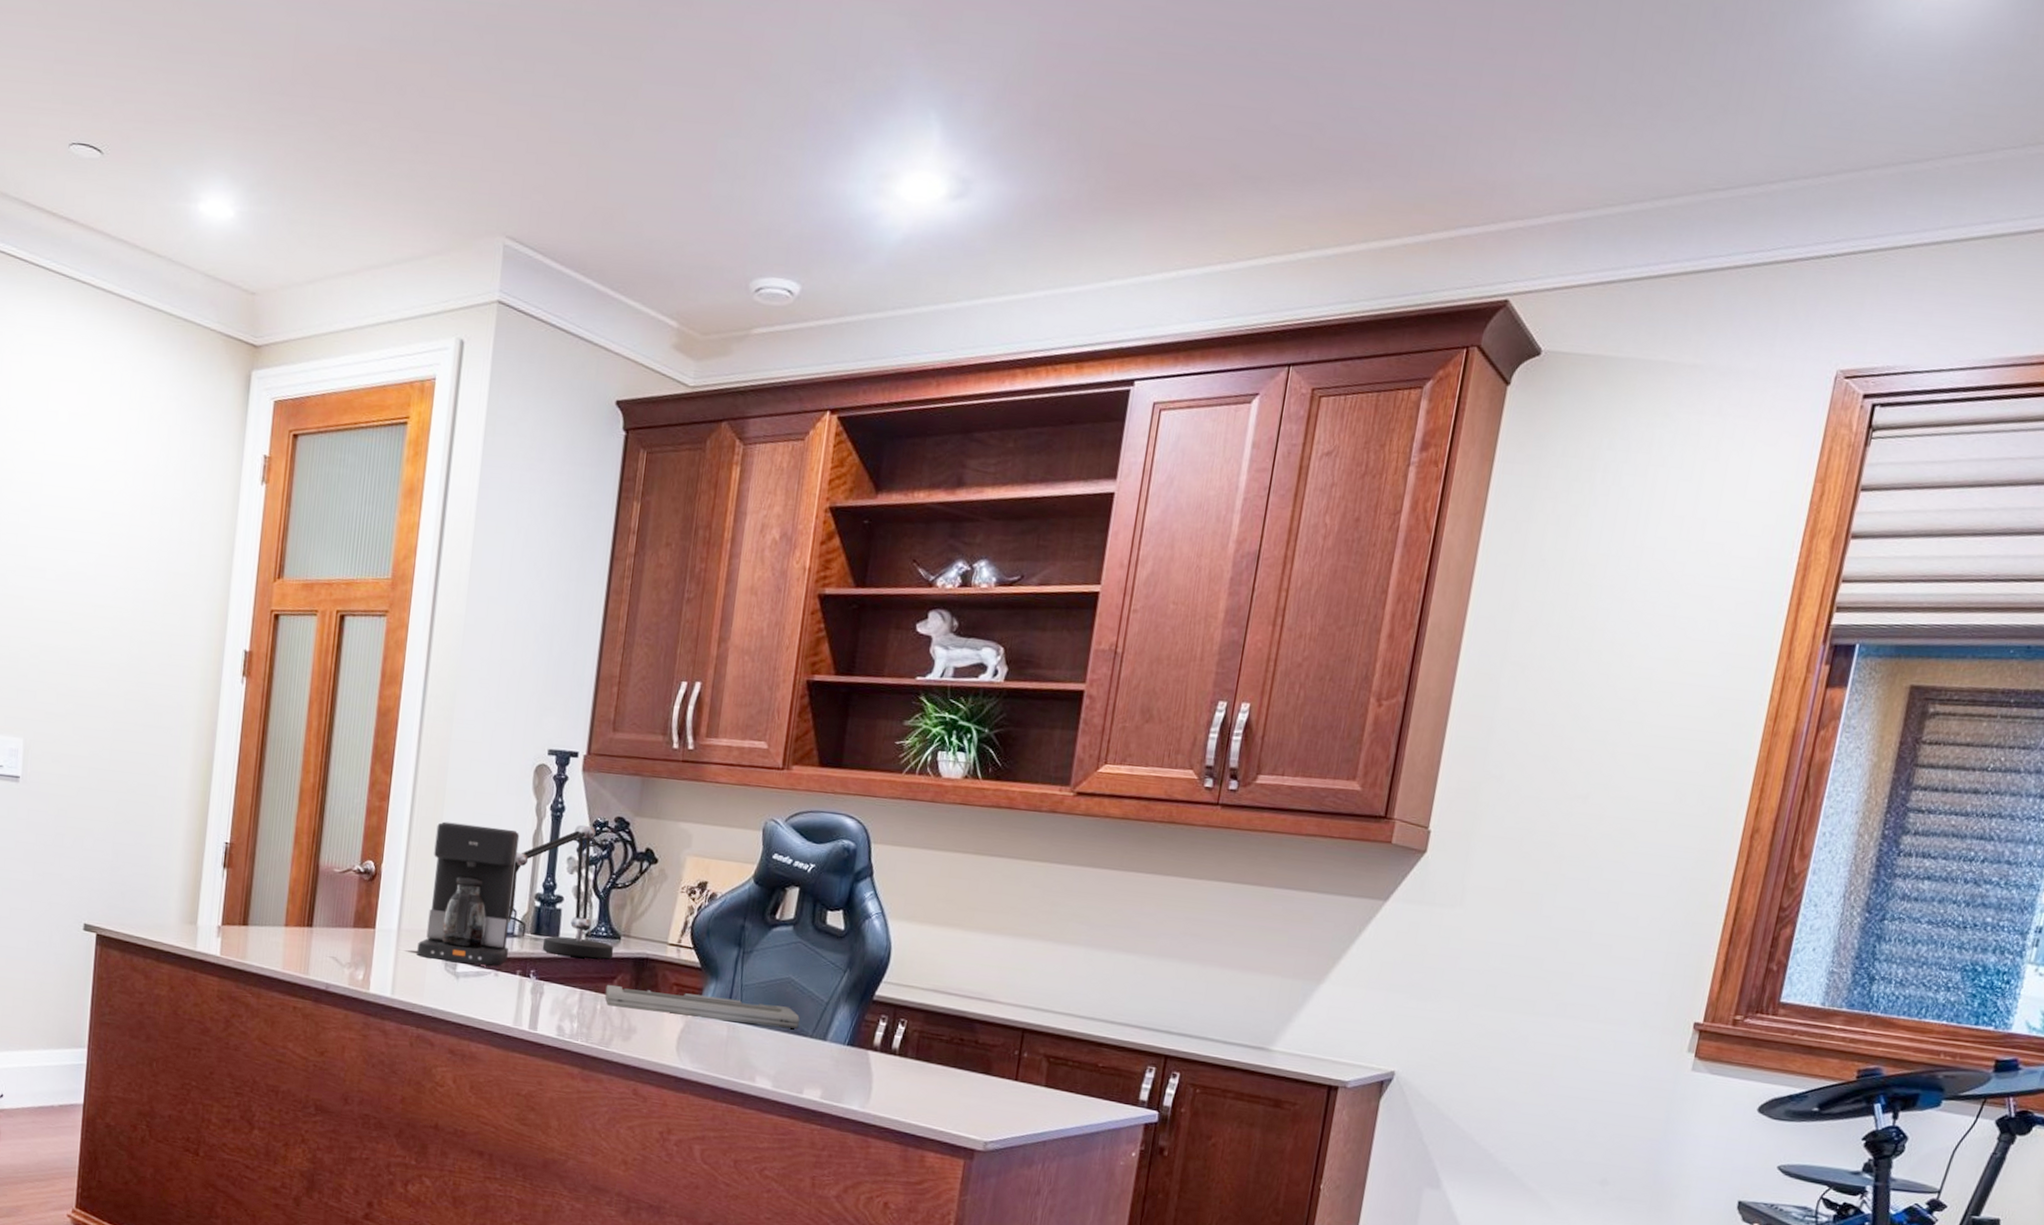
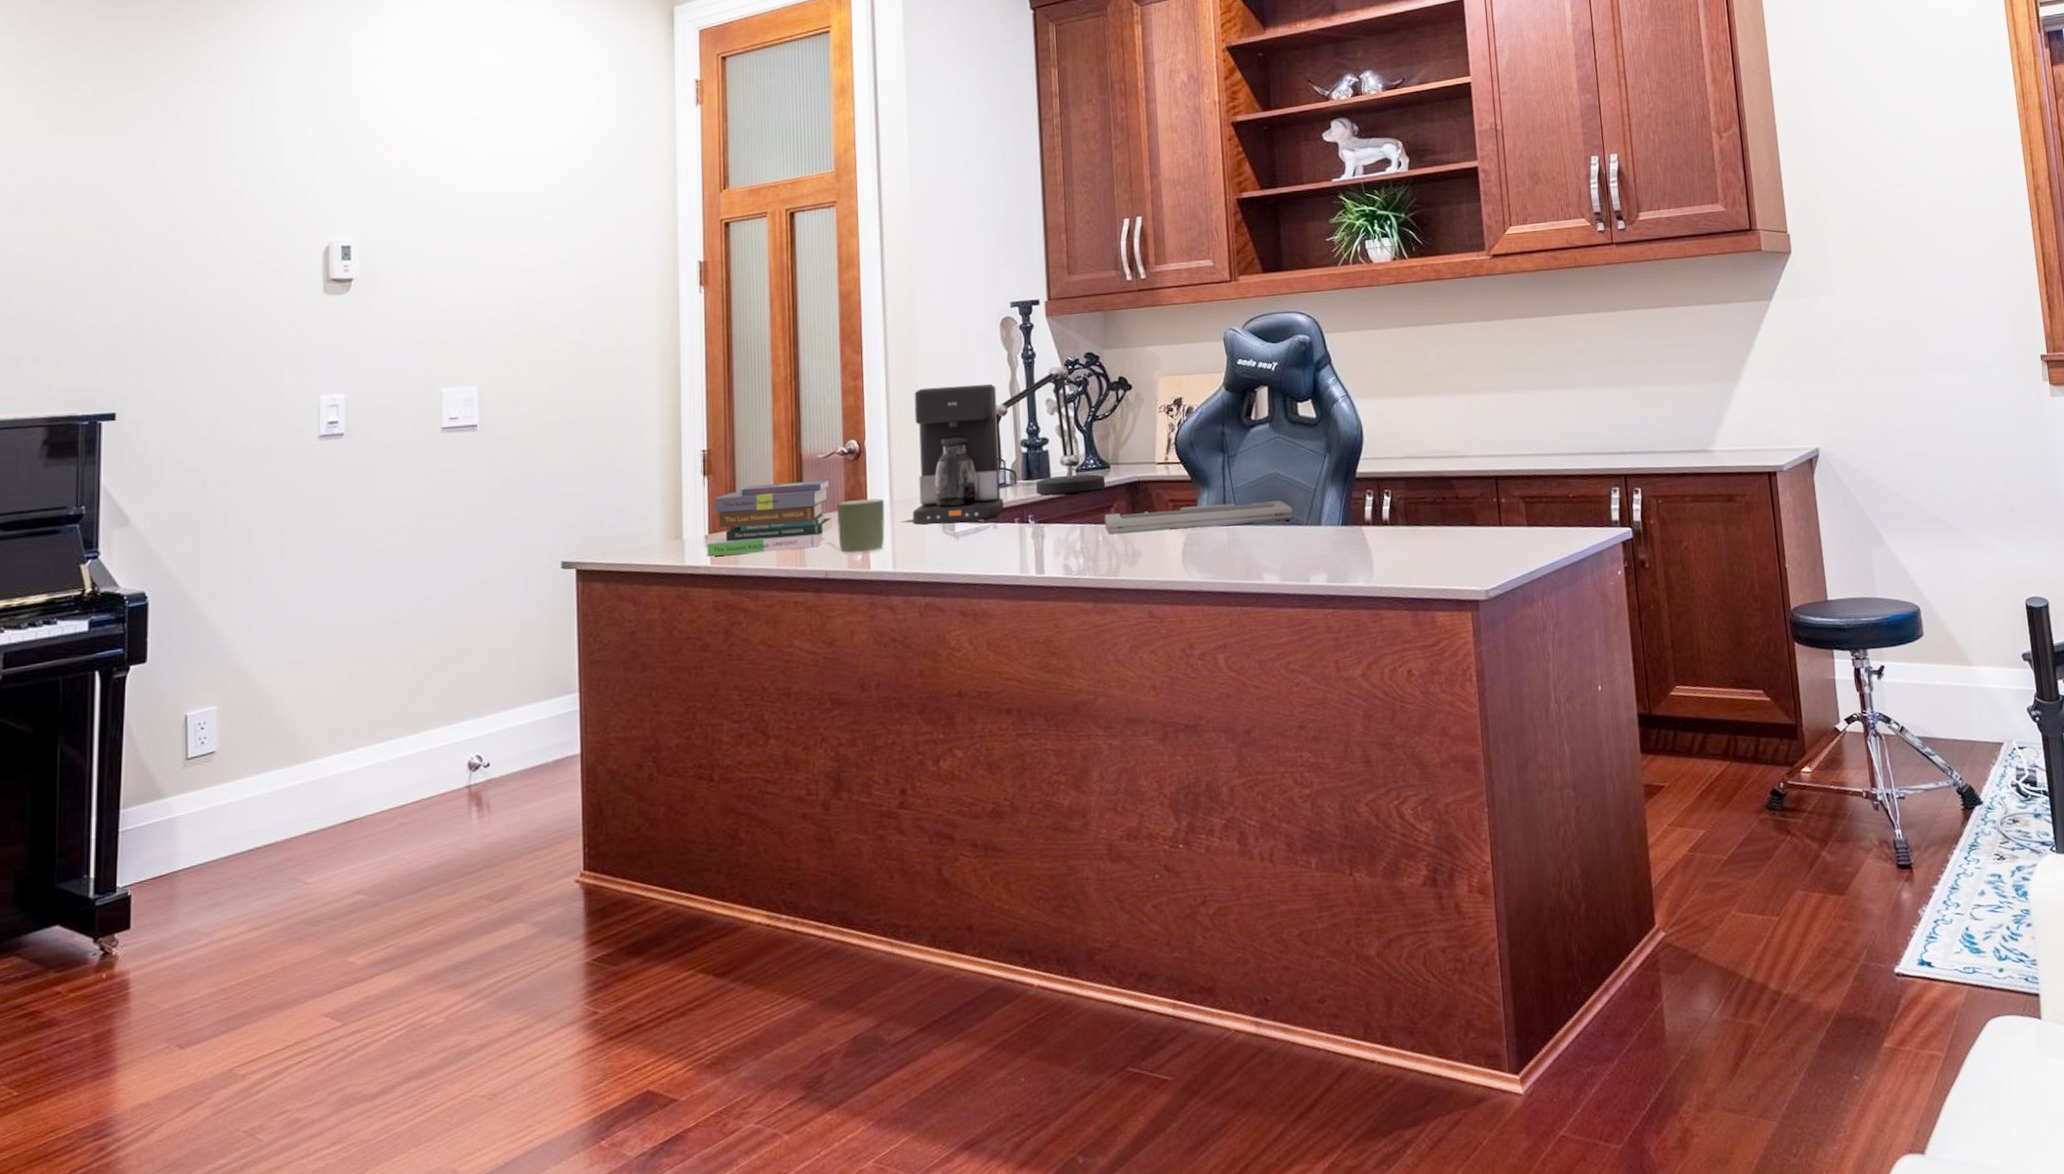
books: none [217,886,342,959] -> present [707,479,833,558]
mug: none [342,919,393,976] -> present [837,498,885,555]

